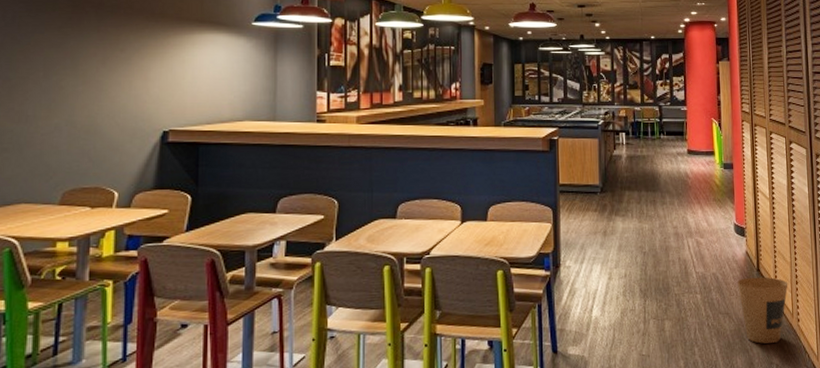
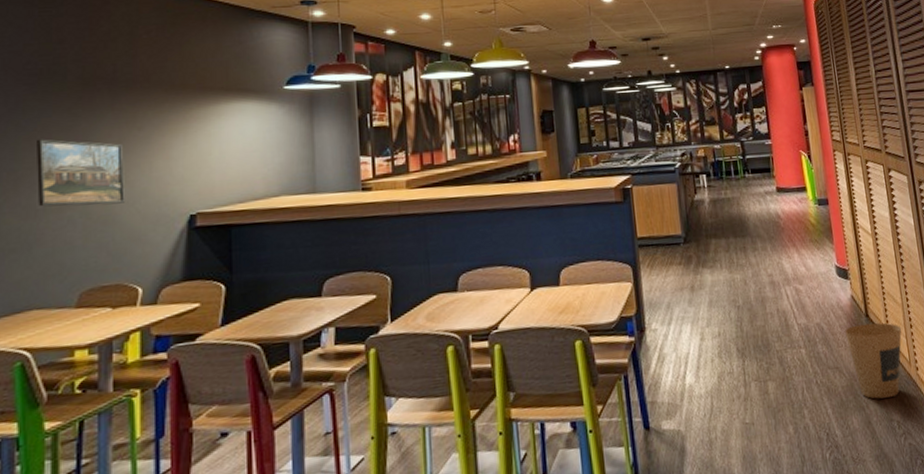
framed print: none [29,52,107,116] -> present [37,139,125,207]

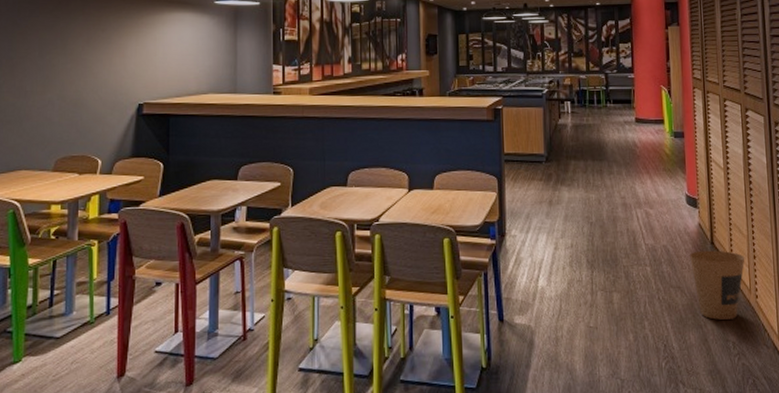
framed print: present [37,139,125,207] -> none [27,34,91,91]

